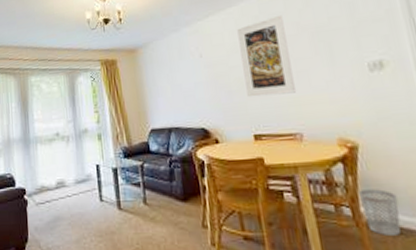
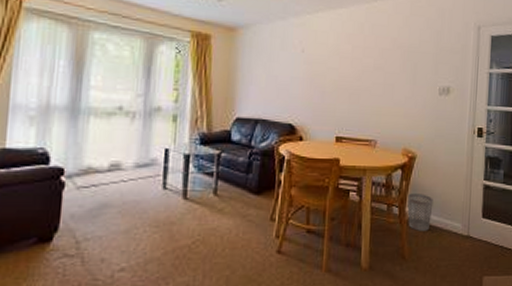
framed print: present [237,14,296,97] -> none [338,27,384,103]

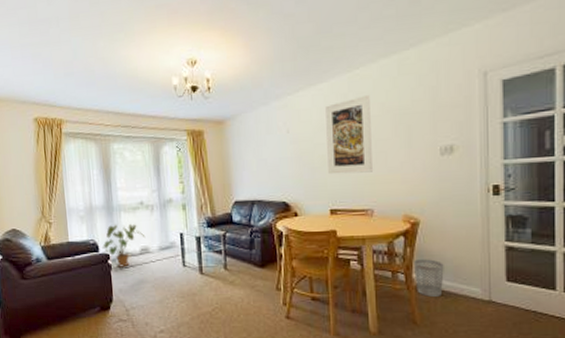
house plant: none [55,130,119,186] -> present [102,223,146,267]
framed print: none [338,27,384,103] -> present [325,94,372,175]

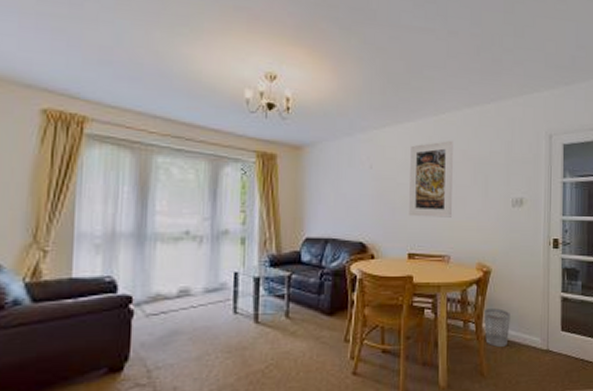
house plant: present [102,223,146,267] -> none [123,257,187,314]

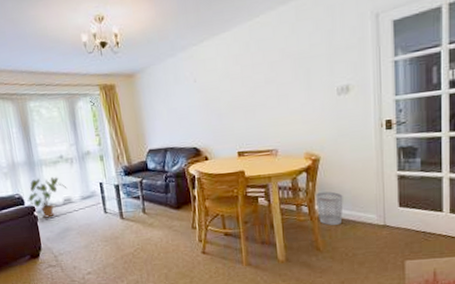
house plant: none [123,257,187,314] -> present [27,176,67,218]
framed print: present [409,140,453,218] -> none [229,41,275,119]

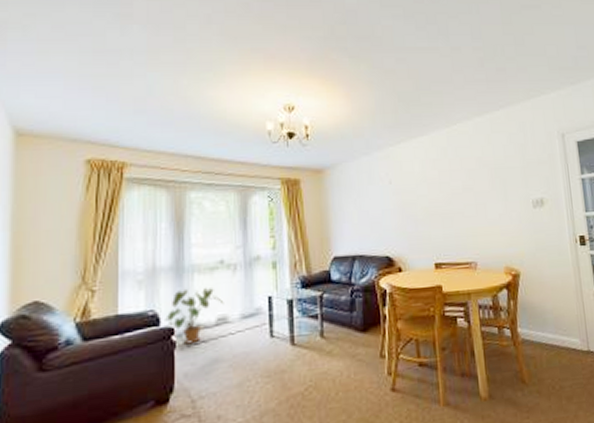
wastebasket: present [316,191,343,225] -> none [518,311,547,352]

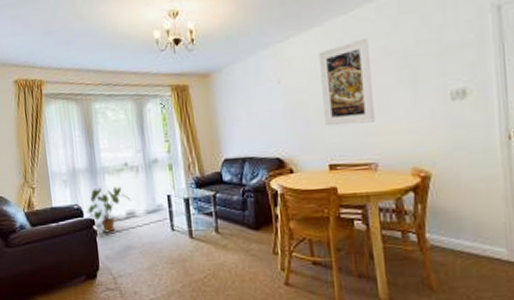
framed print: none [427,149,474,227] -> present [319,37,375,127]

